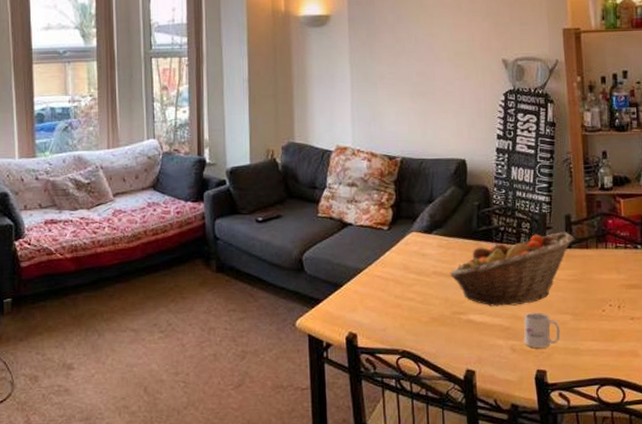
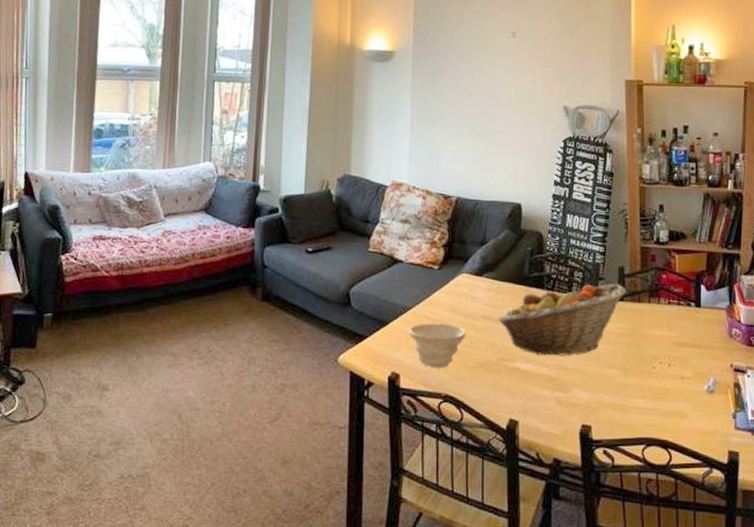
bowl: none [362,282,420,325] -> present [408,323,467,368]
mug: present [524,312,560,348] -> none [571,364,608,402]

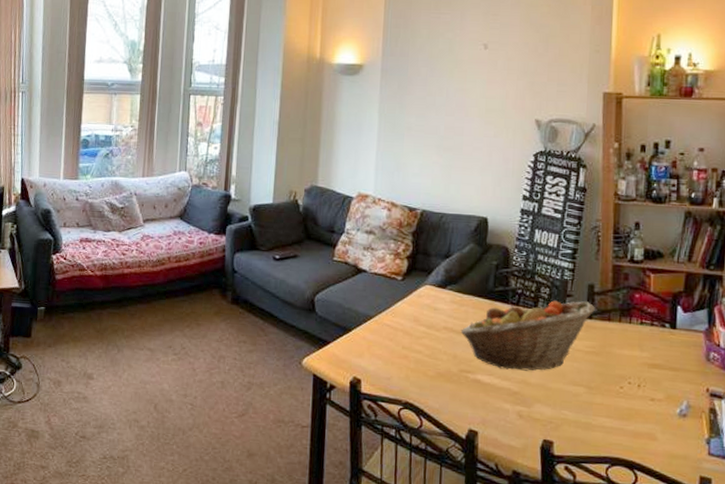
bowl: present [408,323,467,368] -> none [370,332,428,376]

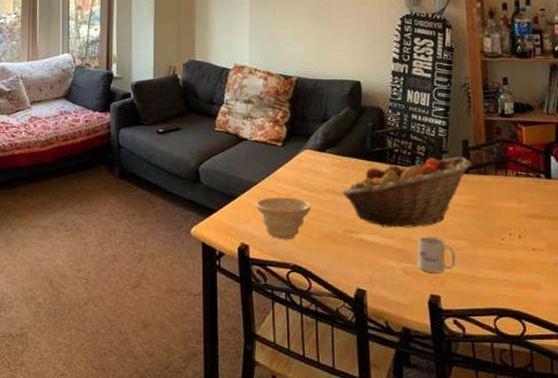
bowl: none [370,332,428,376] -> present [255,197,312,239]
mug: none [533,380,572,418] -> present [417,236,456,272]

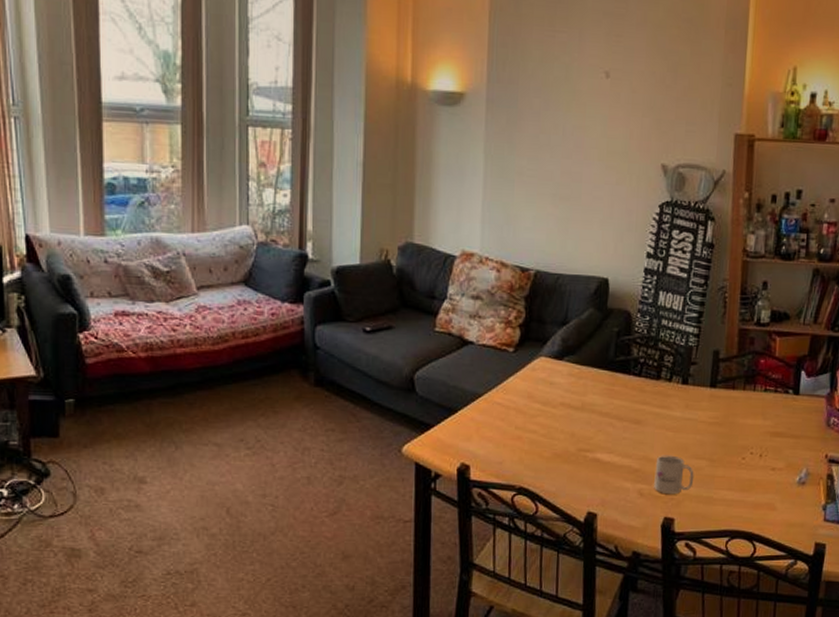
bowl: present [255,197,312,239] -> none [479,411,544,459]
fruit basket: present [342,157,471,228] -> none [578,369,720,446]

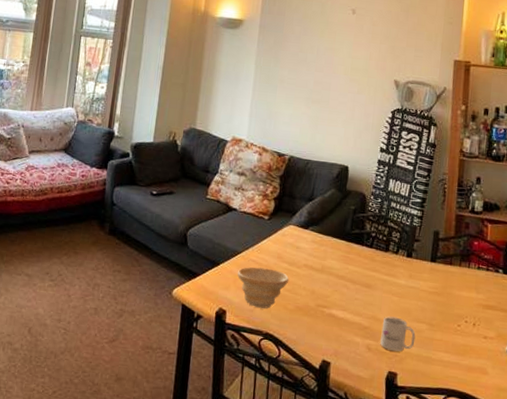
bowl: none [479,411,544,459] -> present [237,267,290,309]

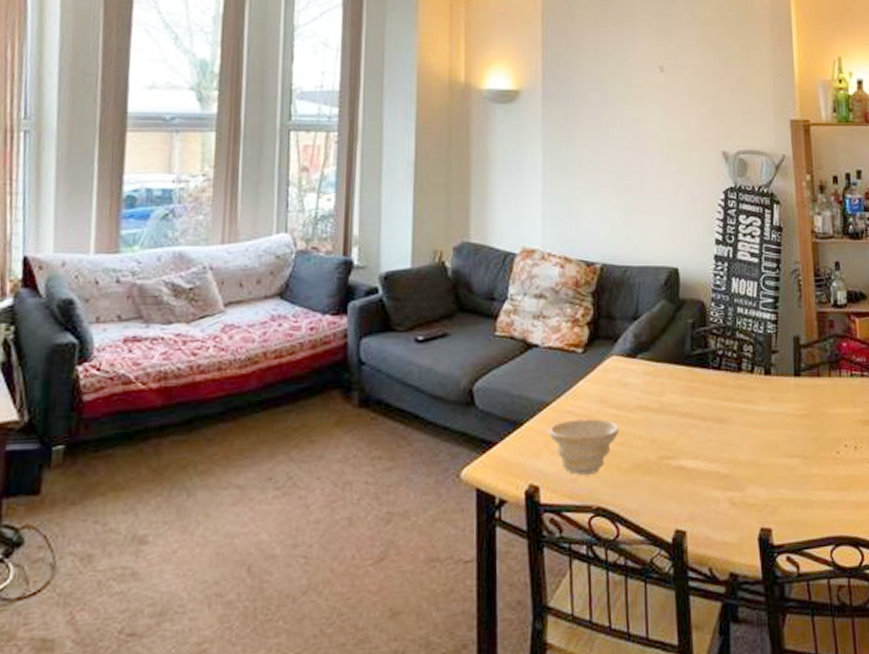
mug: present [380,316,416,351] -> none [745,455,788,500]

